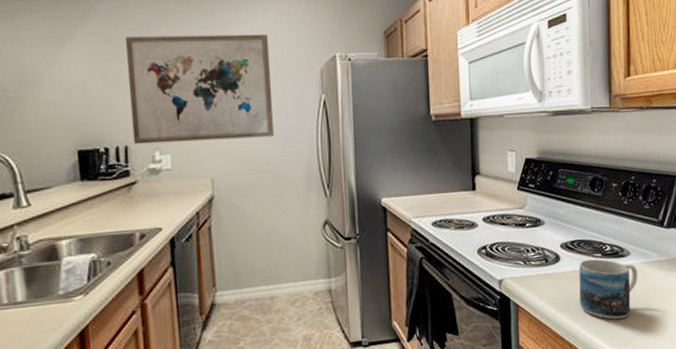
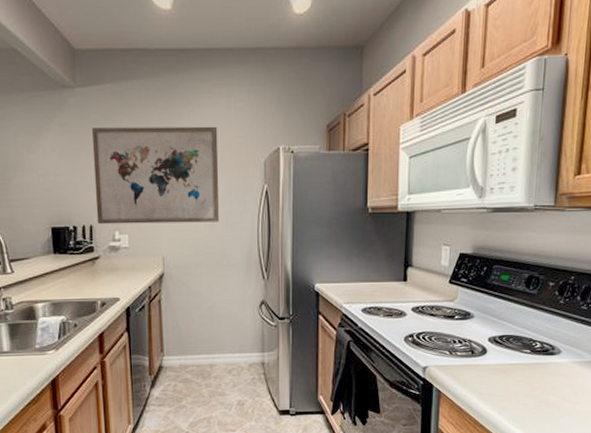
mug: present [579,259,638,320] -> none [503,354,568,413]

